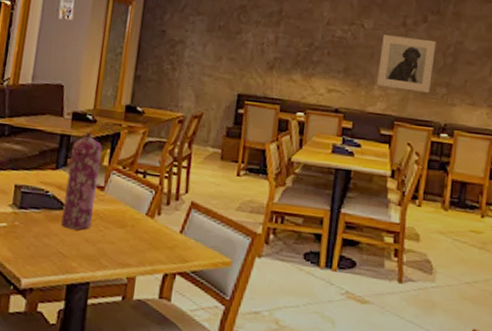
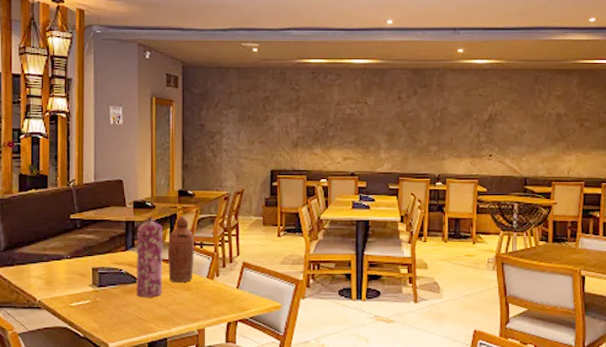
bottle: none [101,136,137,218] -> present [168,216,194,283]
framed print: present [377,35,436,93] -> none [382,108,426,151]

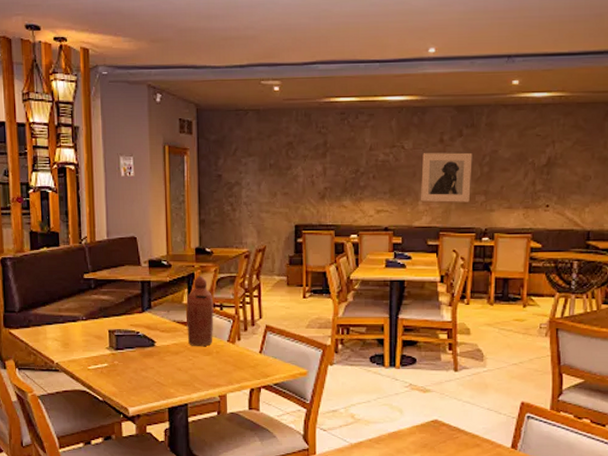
gas cylinder: present [137,217,163,298] -> none [153,276,181,362]
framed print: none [382,108,426,151] -> present [421,152,473,202]

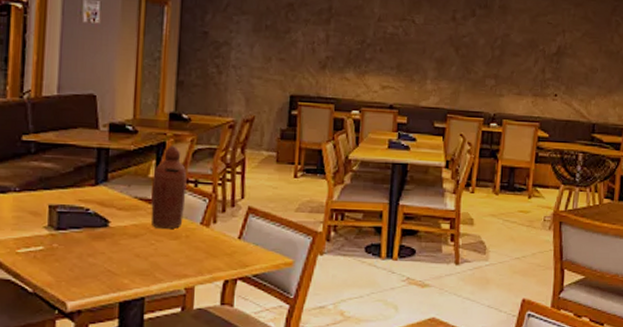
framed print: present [421,152,473,202] -> none [429,30,485,85]

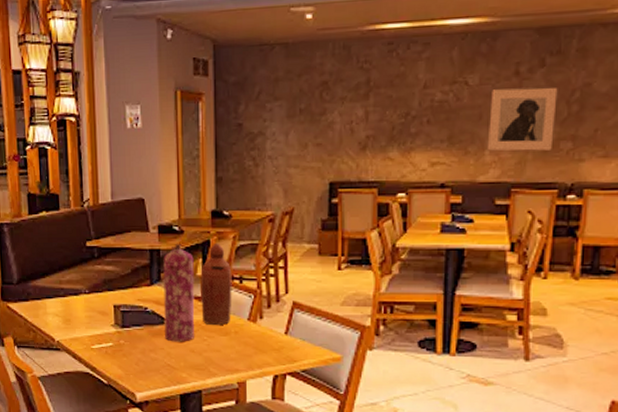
gas cylinder: none [107,144,147,246] -> present [163,244,195,342]
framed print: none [429,30,485,85] -> present [488,87,558,151]

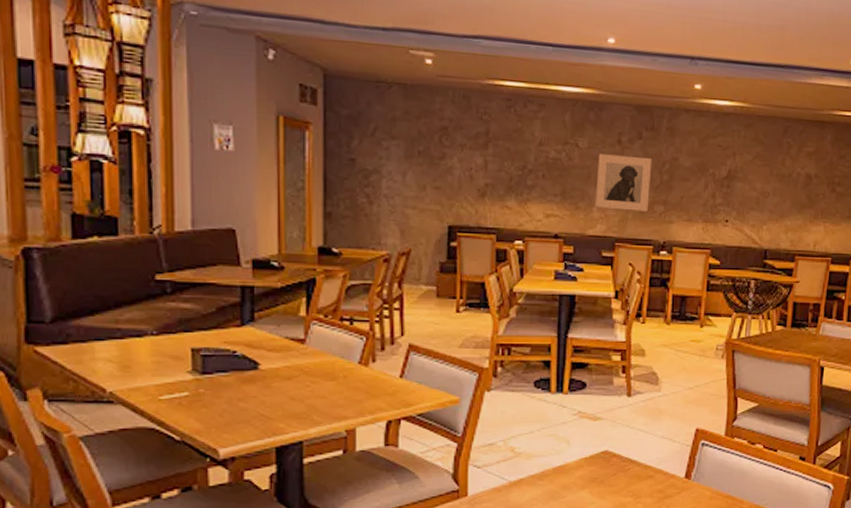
gas cylinder: present [163,244,195,342] -> none [258,281,296,389]
bottle: present [201,244,232,326] -> none [304,282,341,370]

